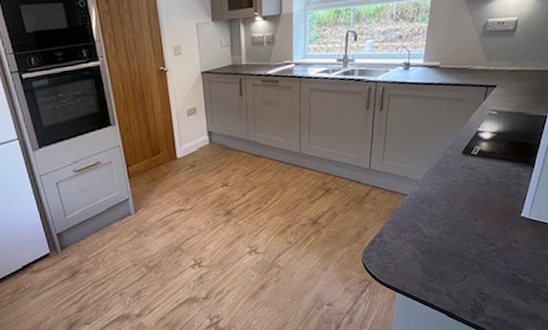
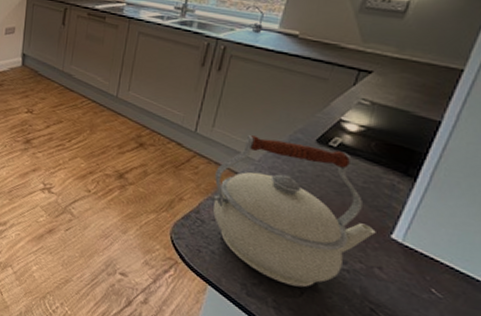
kettle: none [390,157,511,274] -> present [213,135,376,288]

